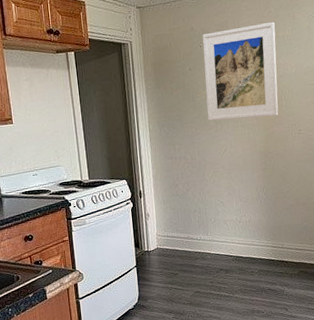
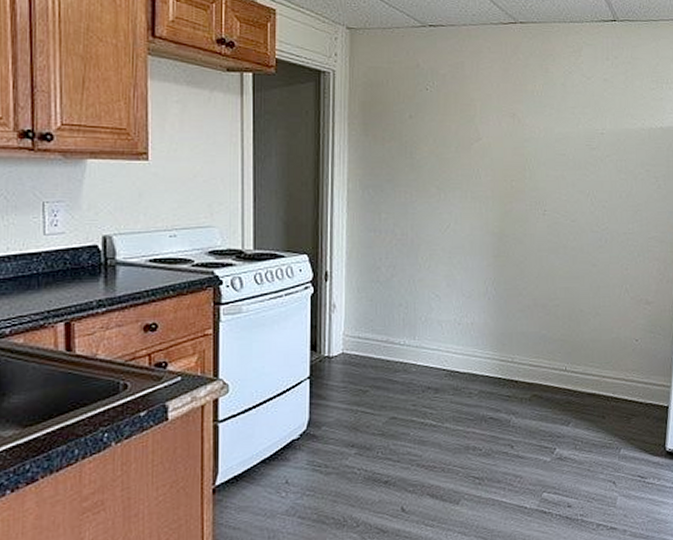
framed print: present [202,22,279,121] -> none [428,72,523,189]

